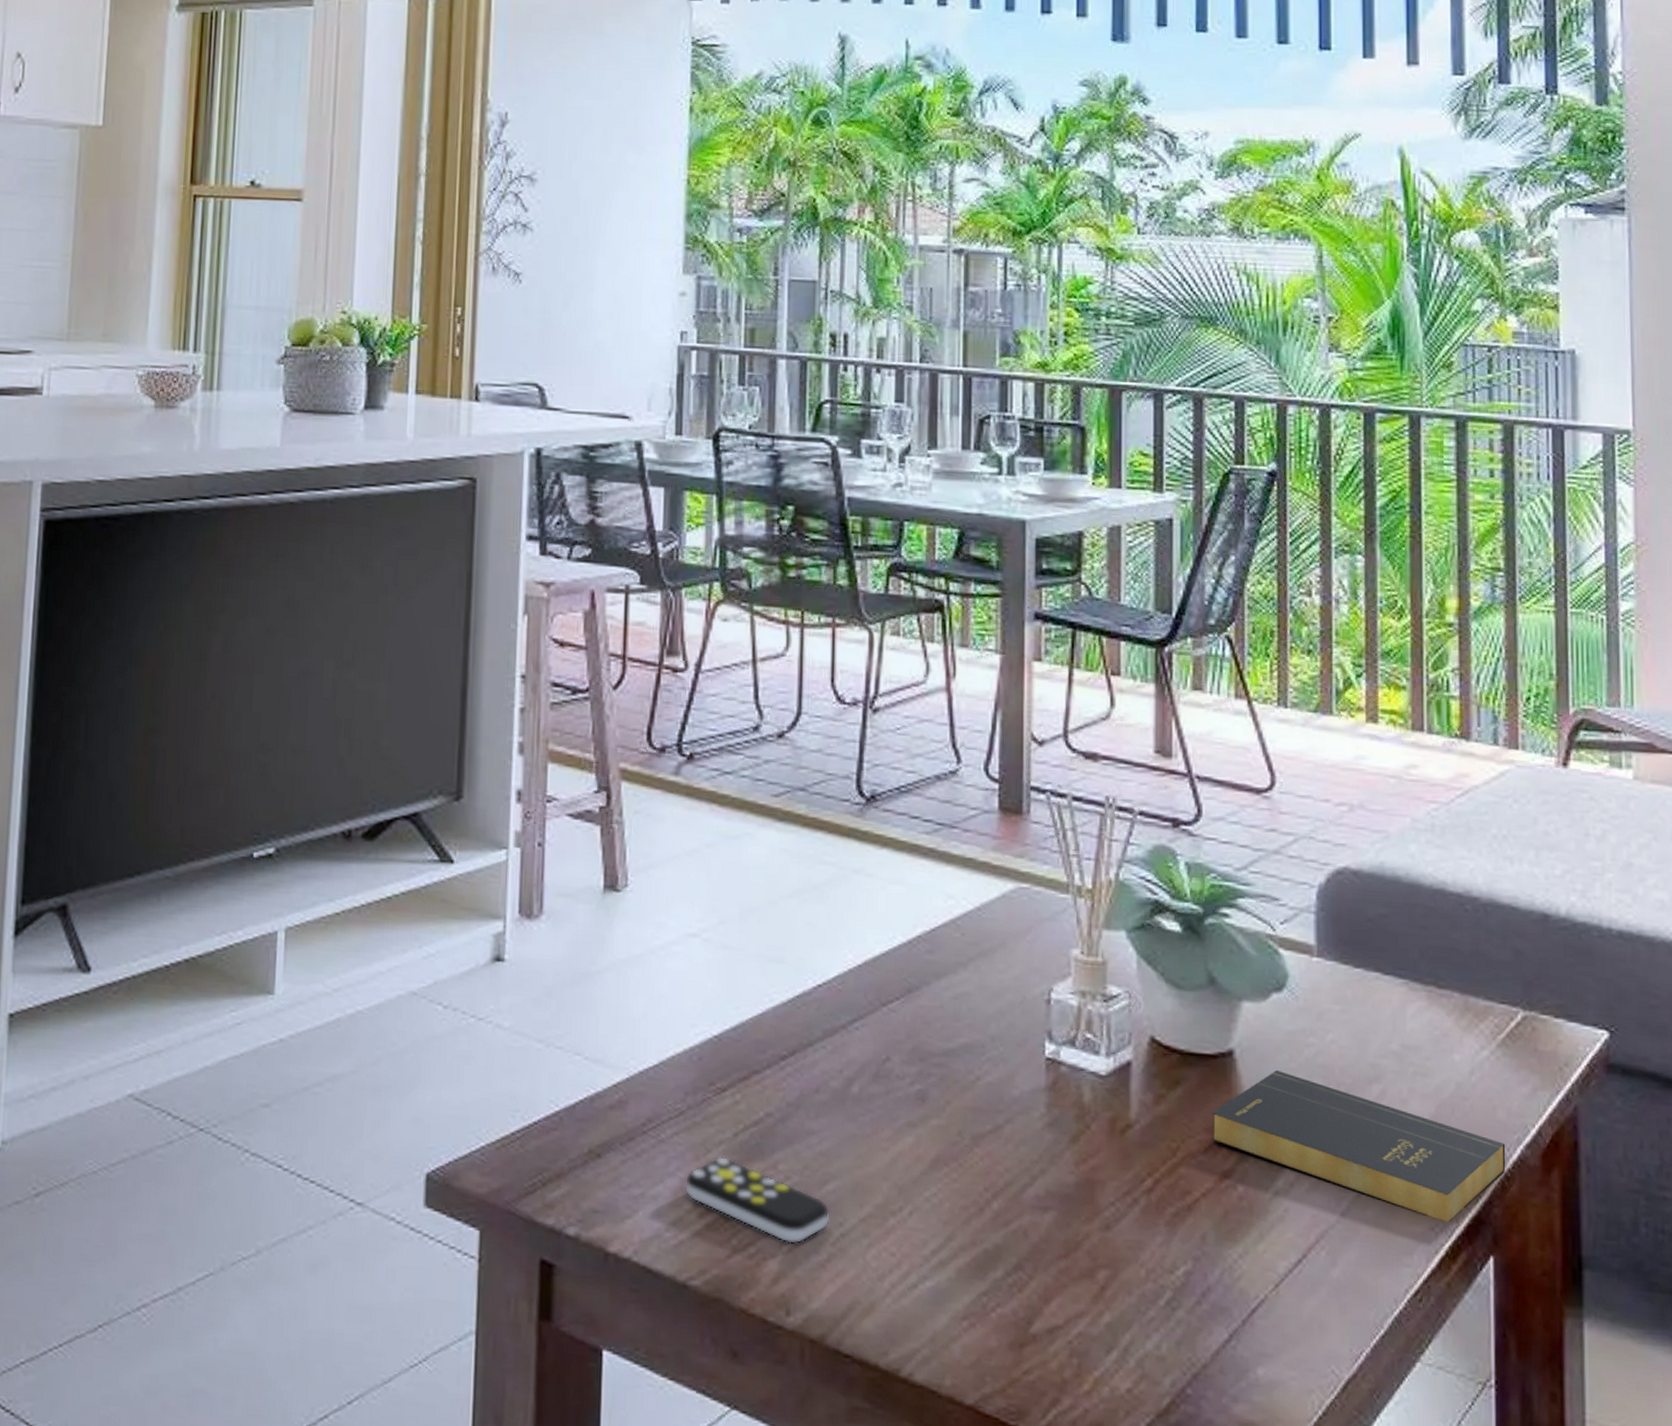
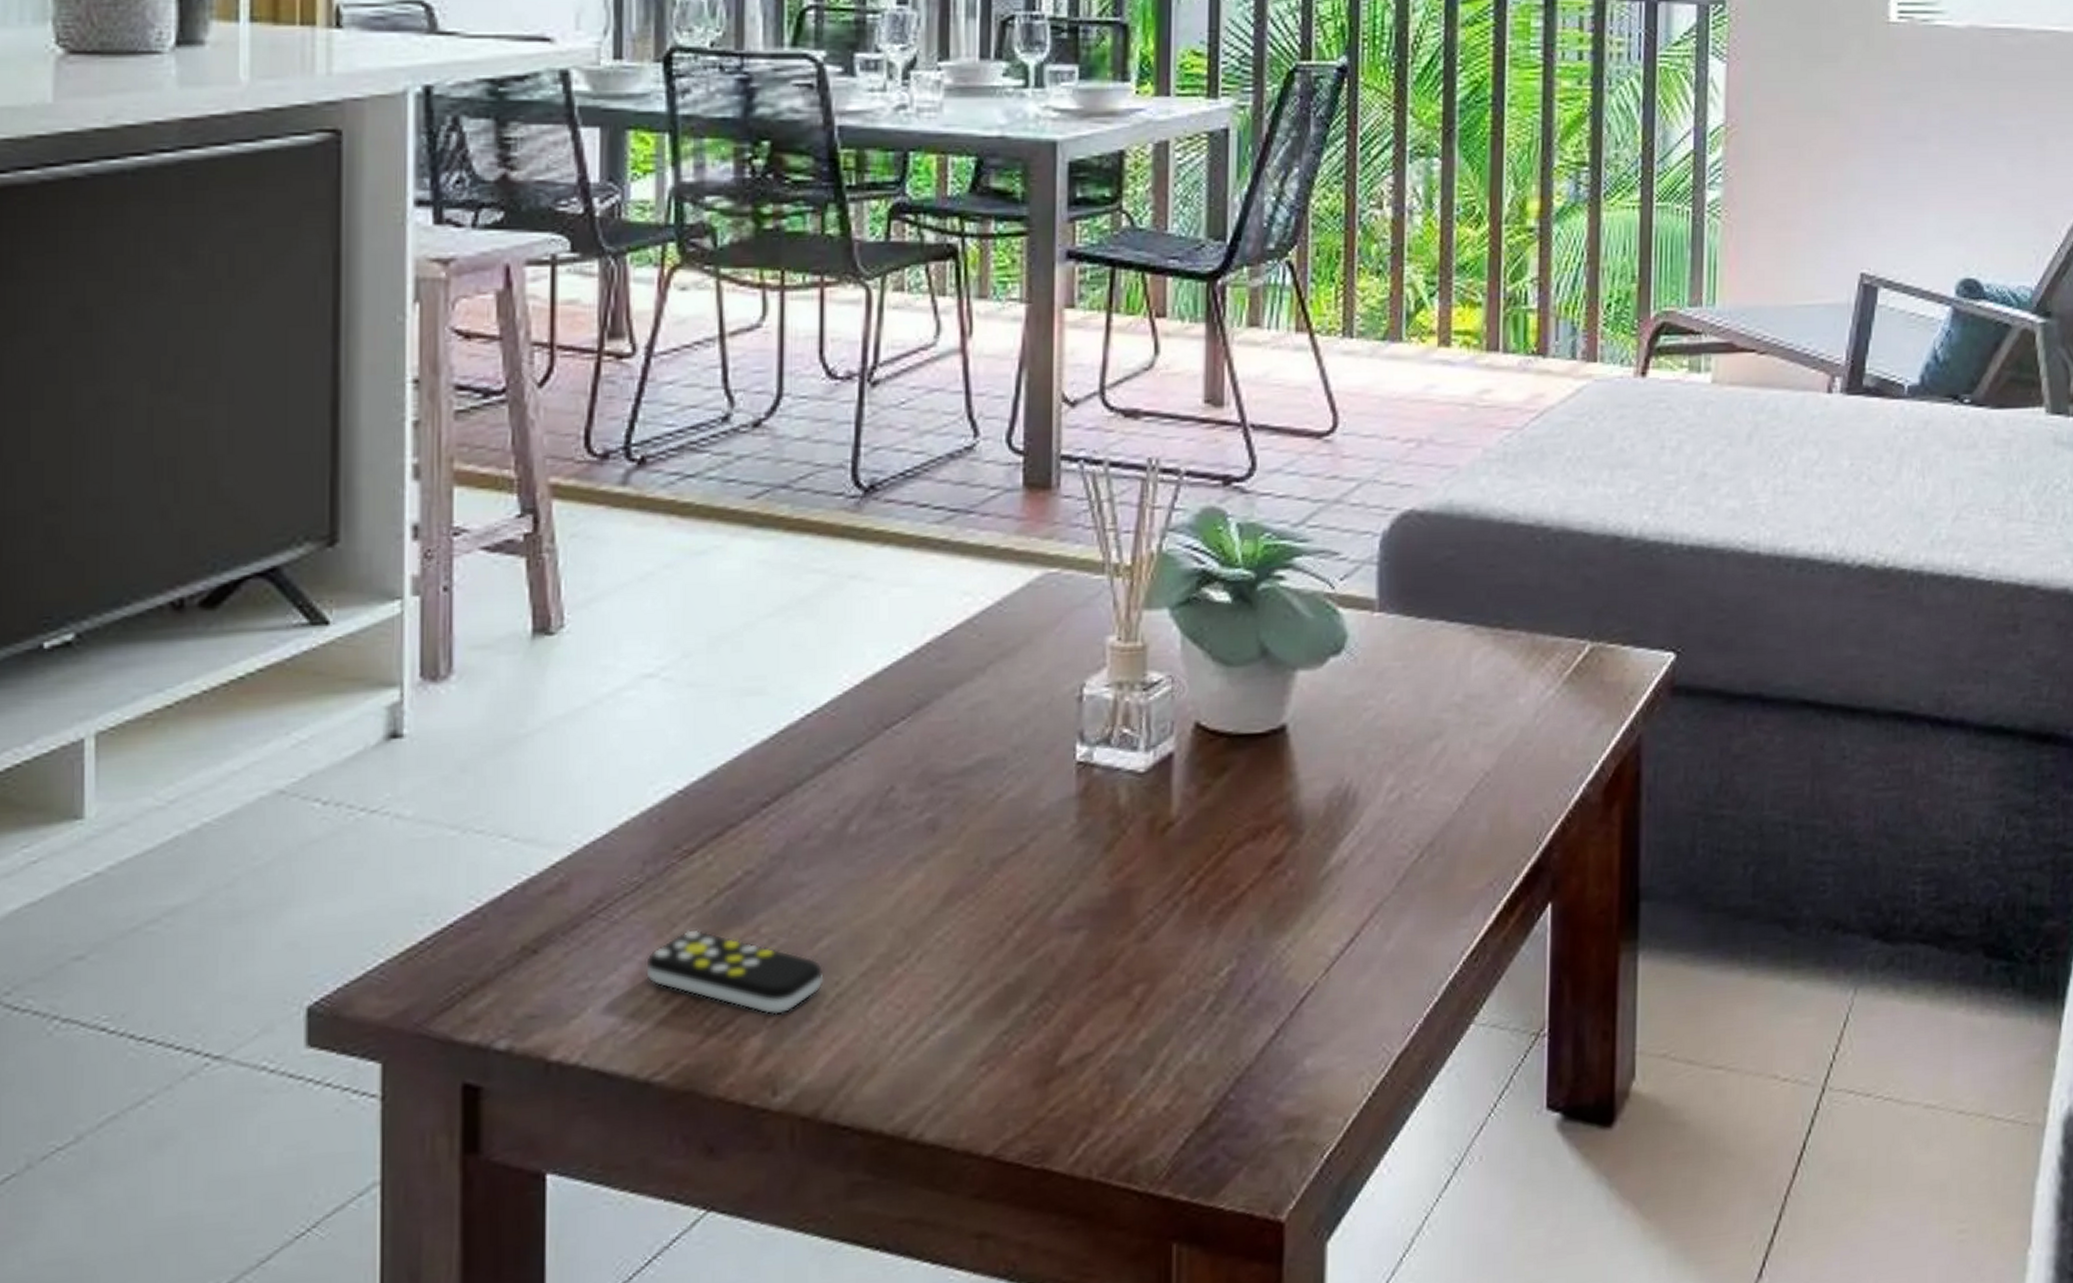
book: present [1211,1069,1506,1223] -> none [1260,739,1568,875]

